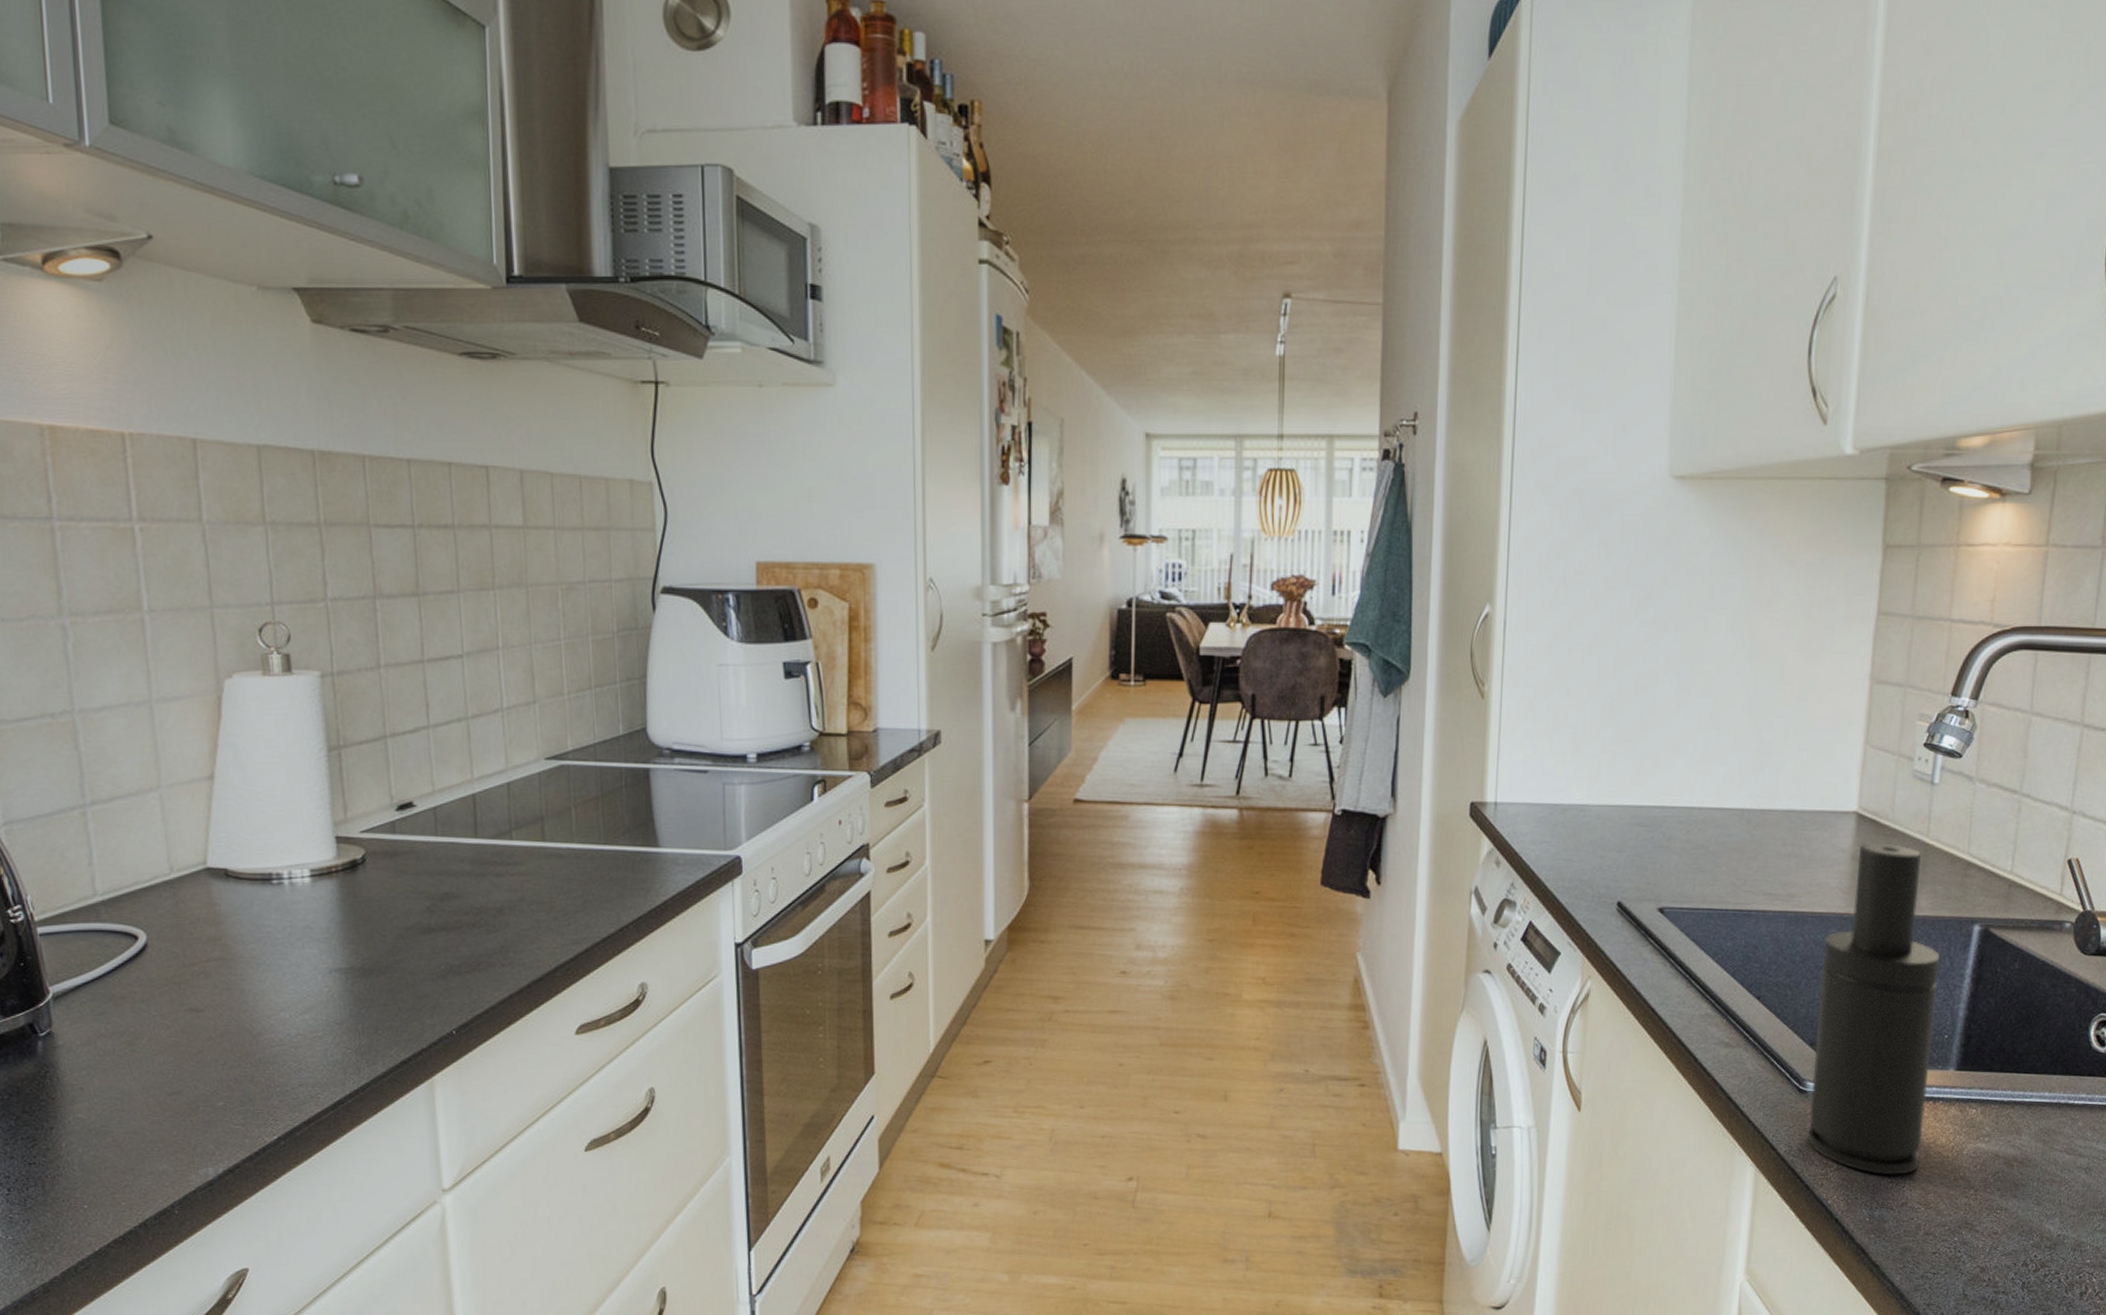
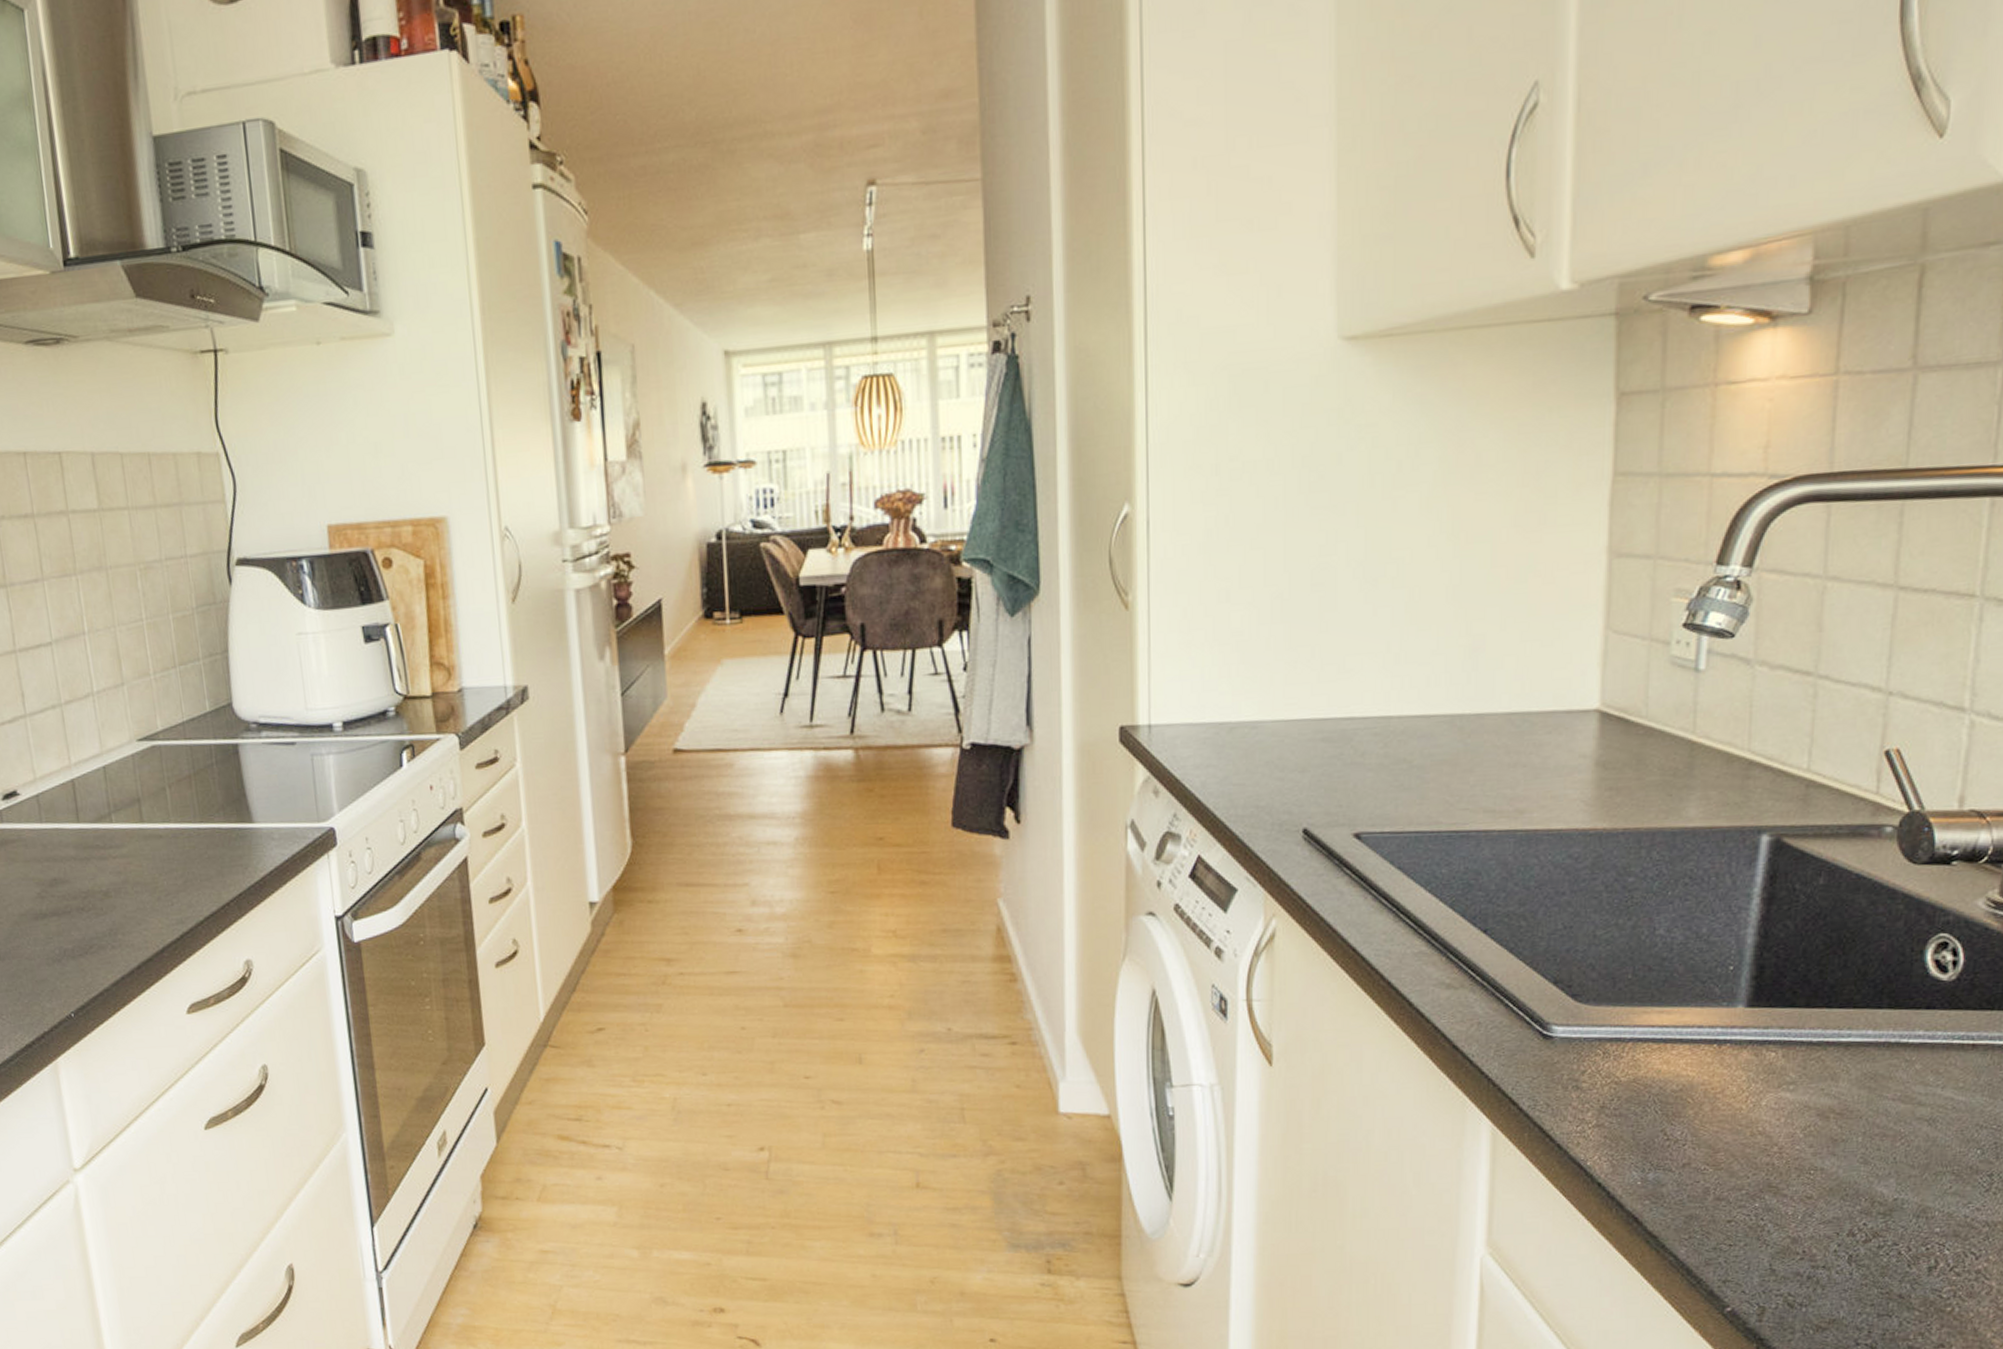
soap dispenser: present [1807,843,1939,1175] -> none [1556,743,1717,1132]

